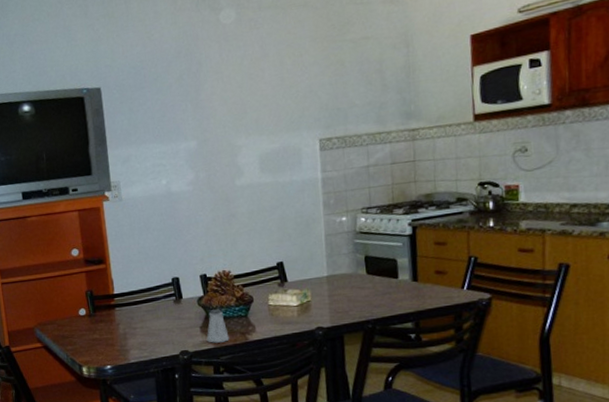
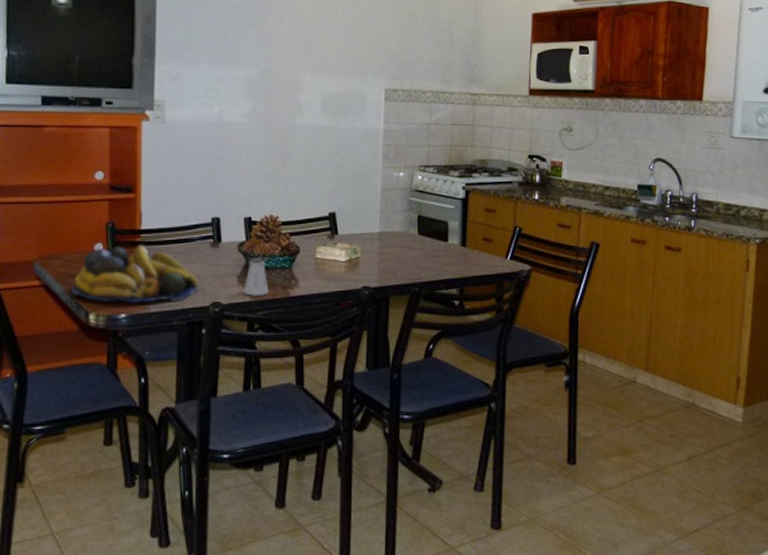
fruit bowl: none [65,307,168,357] -> present [71,245,199,303]

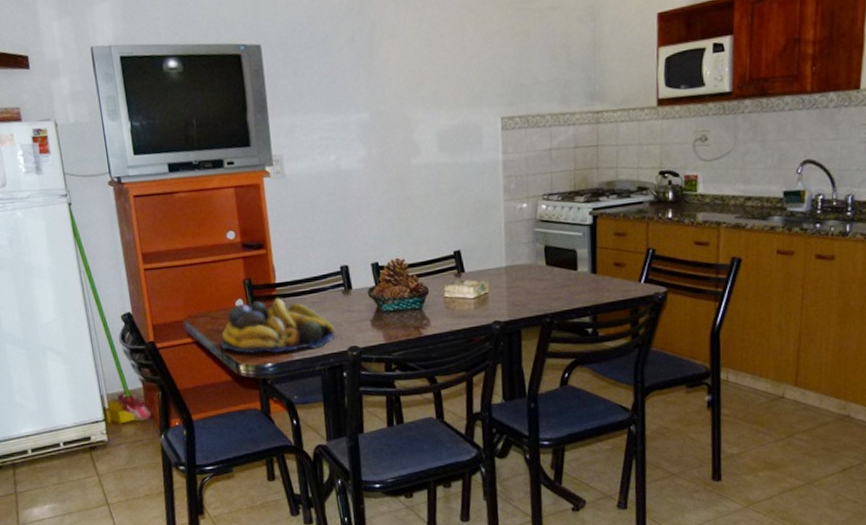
saltshaker: present [243,258,269,296] -> none [377,301,402,338]

